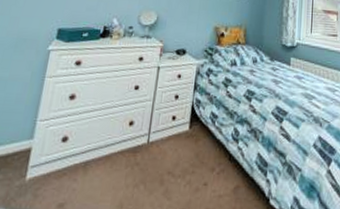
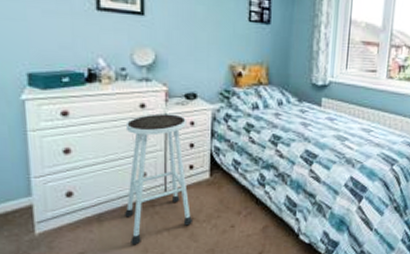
stool: none [108,66,175,199] -> present [125,114,192,245]

